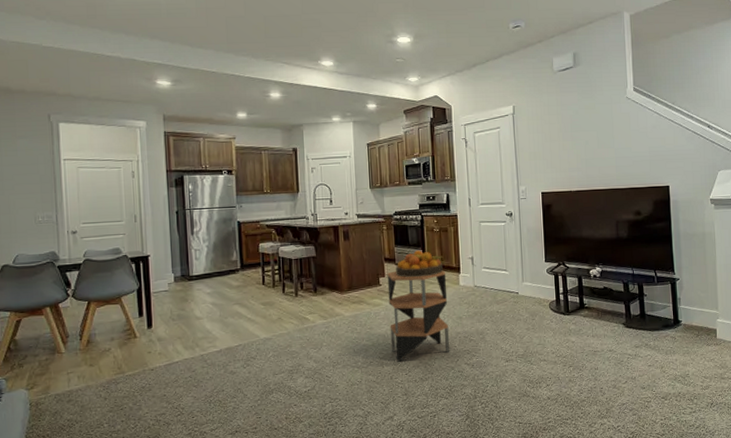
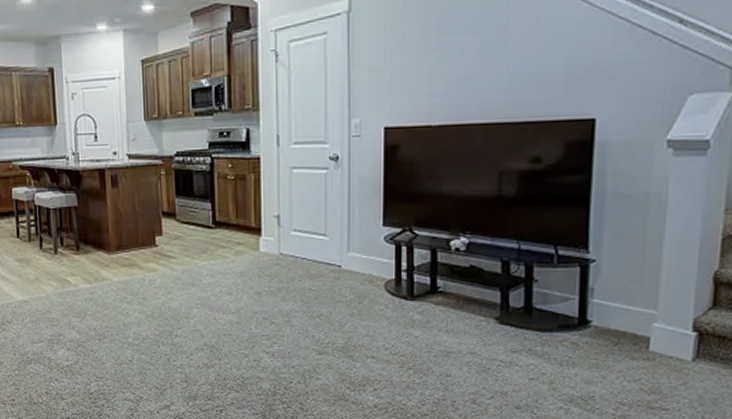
side table: present [387,270,450,362] -> none [165,229,244,342]
fruit bowl: present [396,250,443,278] -> none [176,203,239,239]

